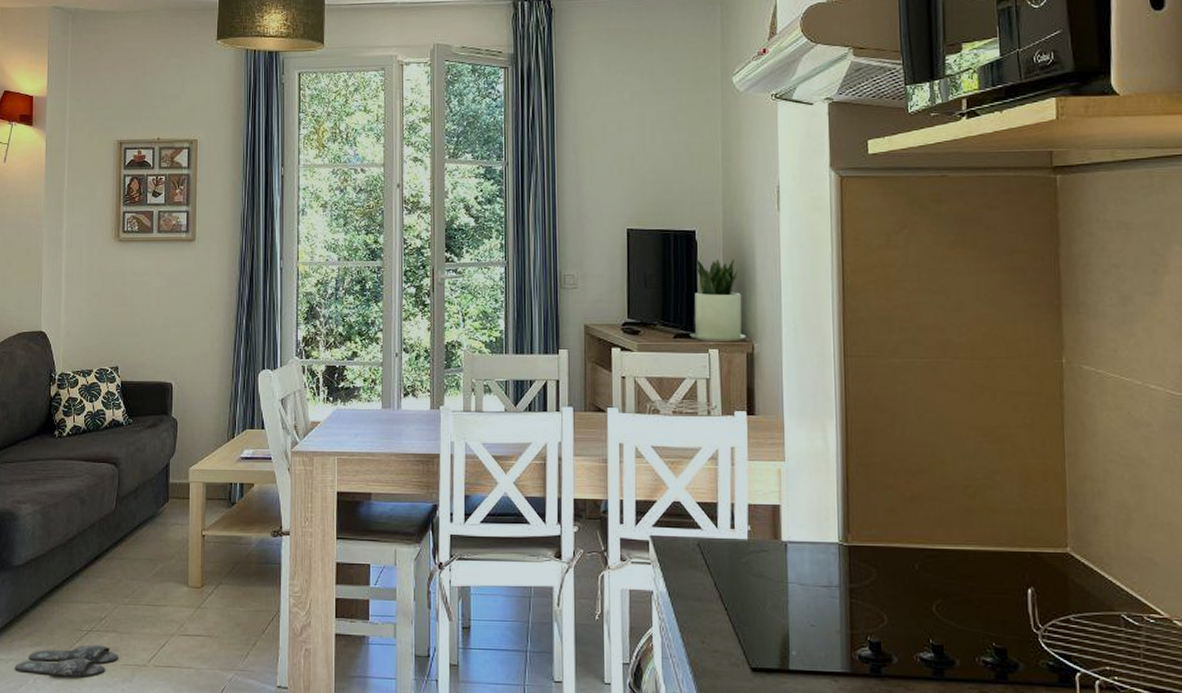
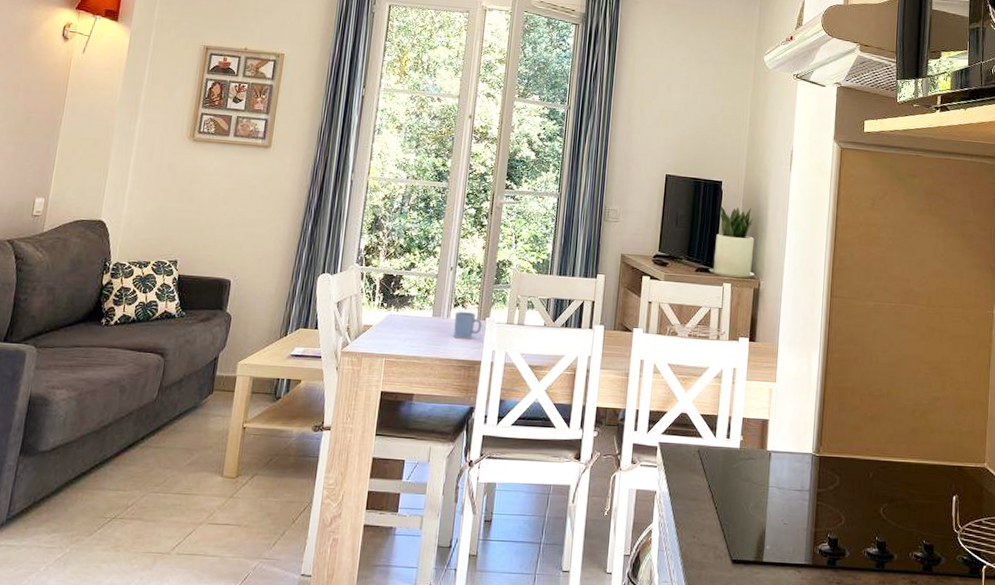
slippers: present [14,645,118,678] -> none [26,532,141,565]
mug: none [405,401,437,432] -> present [453,312,483,340]

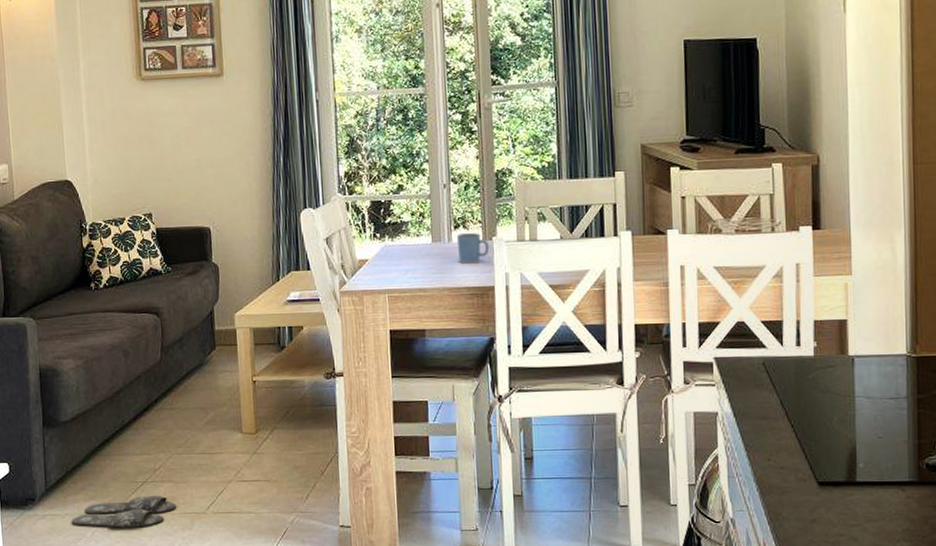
slippers: none [26,532,141,565] -> present [71,495,176,529]
planter: present [709,205,756,279] -> none [752,66,812,157]

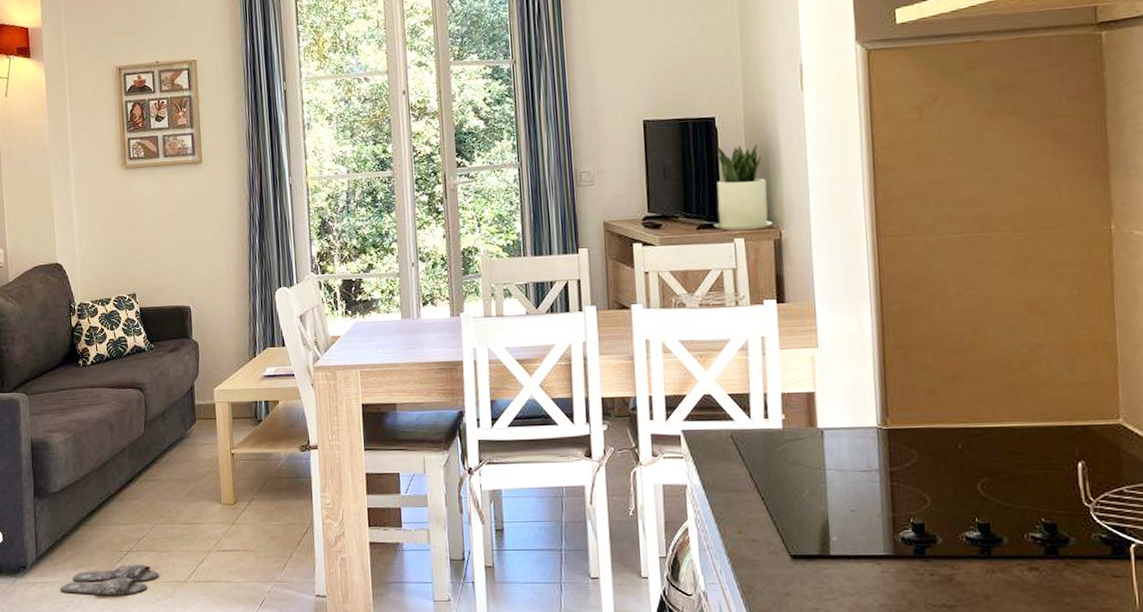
mug: present [456,233,490,265] -> none [425,309,458,340]
planter: none [752,66,812,157] -> present [714,143,774,232]

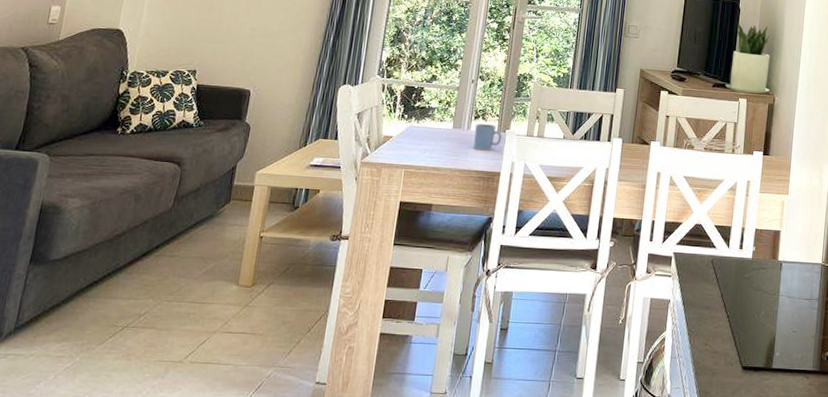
slippers: present [60,564,159,597] -> none [34,341,154,374]
mug: none [425,309,458,340] -> present [473,124,503,152]

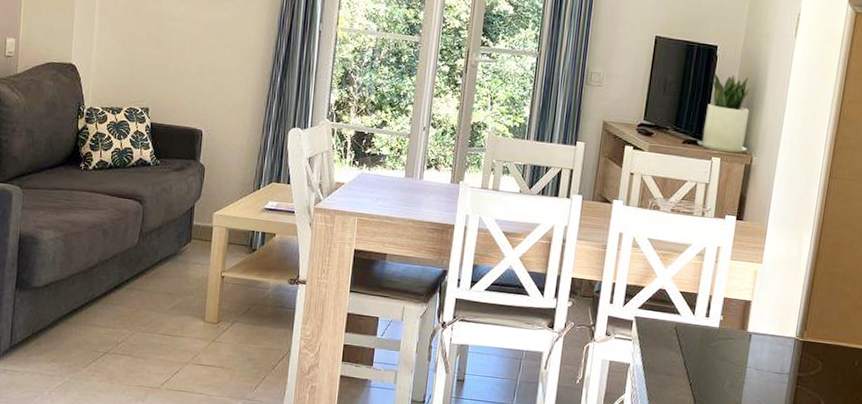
mug: present [473,124,503,152] -> none [426,173,456,203]

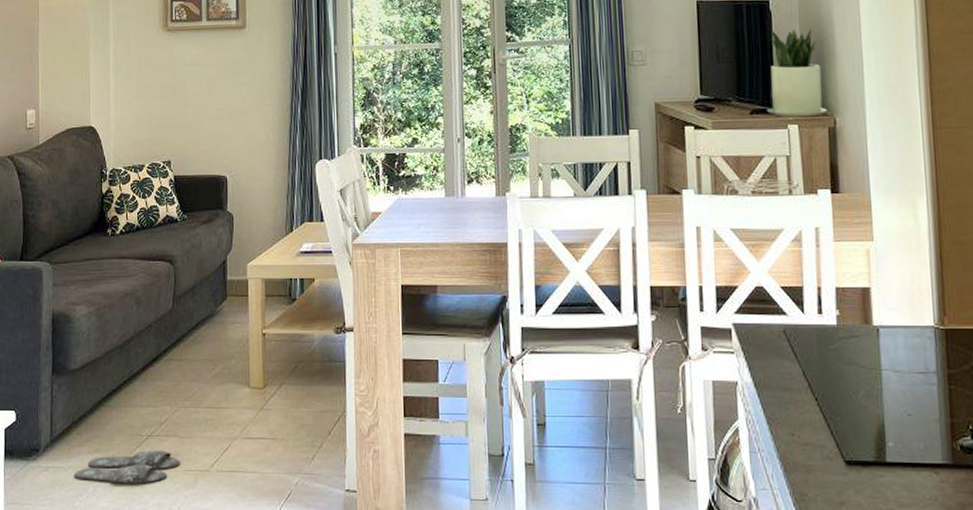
slippers: none [30,365,133,394] -> present [74,450,180,485]

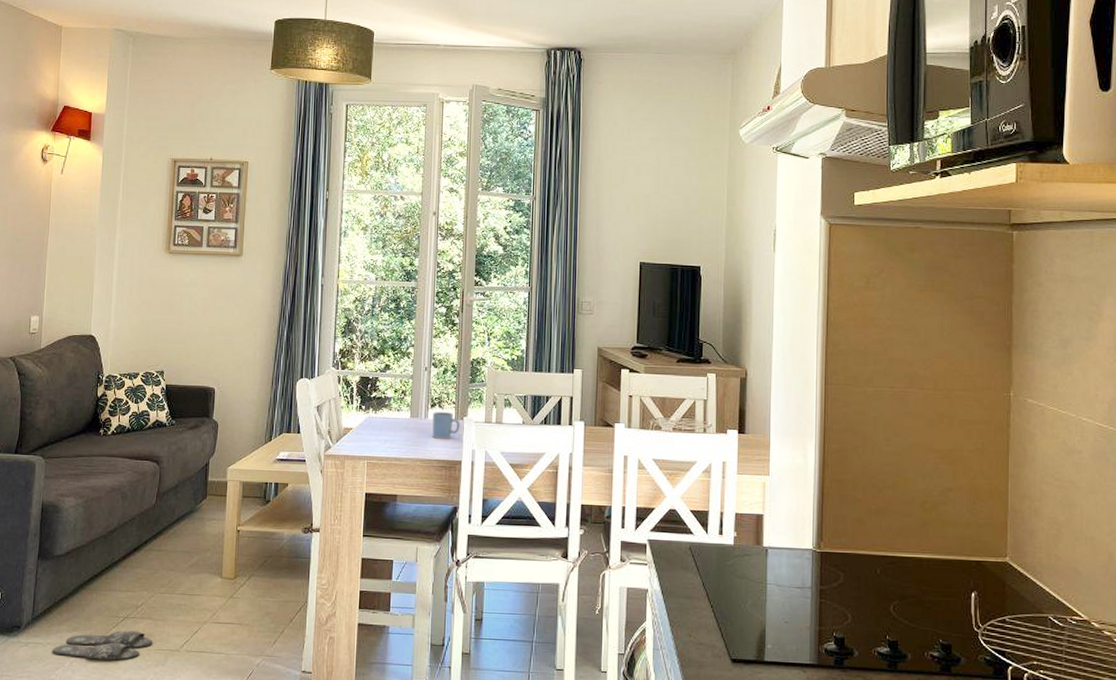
mug: none [469,188,503,220] -> present [432,412,461,440]
planter: present [767,28,829,118] -> none [691,291,742,368]

